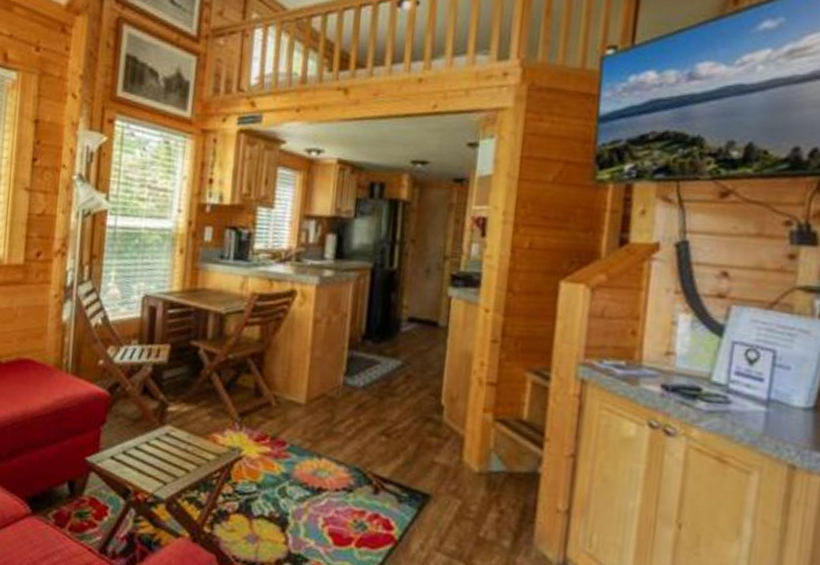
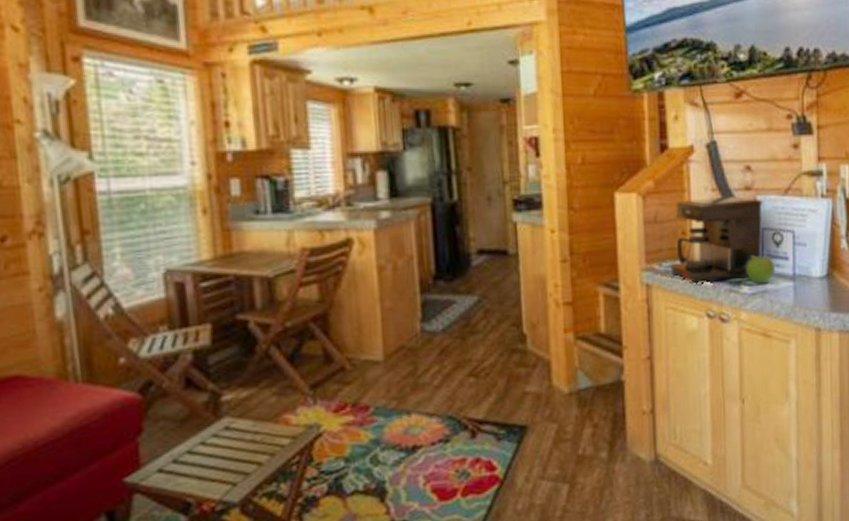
coffee maker: none [612,298,738,393] -> present [670,196,763,284]
fruit: none [704,370,745,403] -> present [745,254,776,284]

